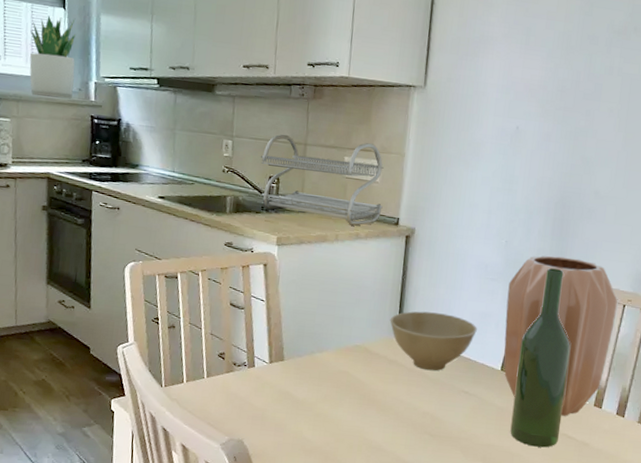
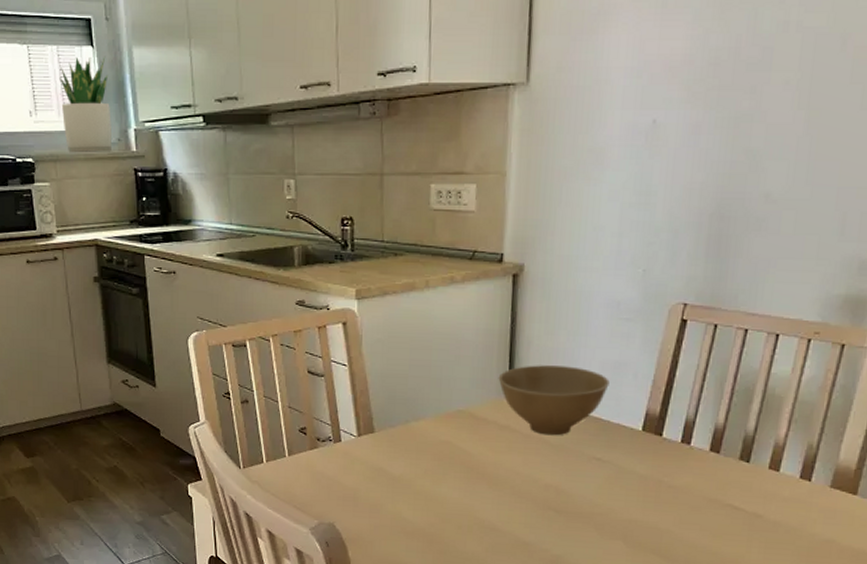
dish rack: present [260,134,384,226] -> none [328,164,482,268]
vase: present [503,255,618,416] -> none [645,283,801,483]
wine bottle: present [510,268,571,448] -> none [657,299,736,522]

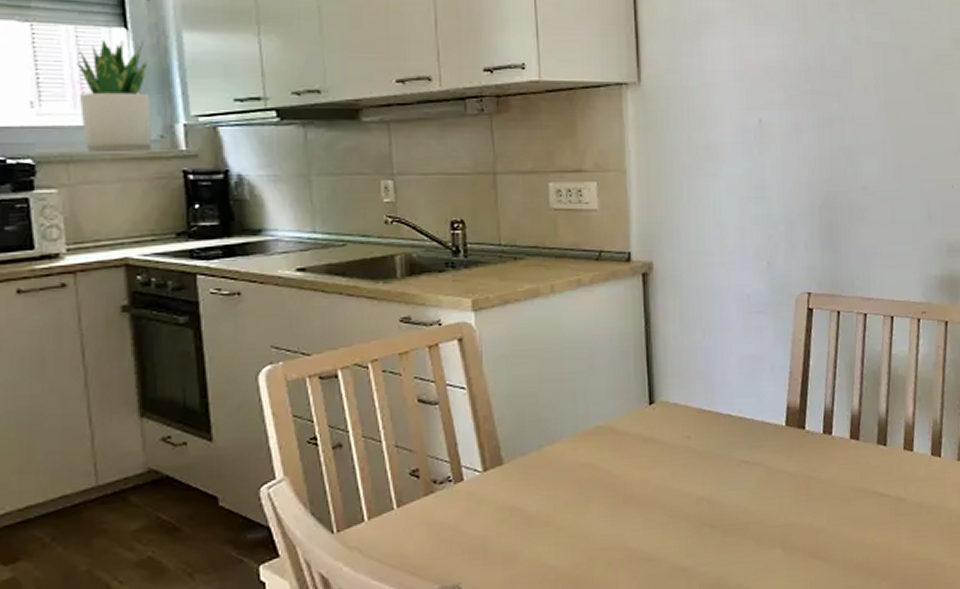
bowl: present [498,365,610,436] -> none [637,365,749,443]

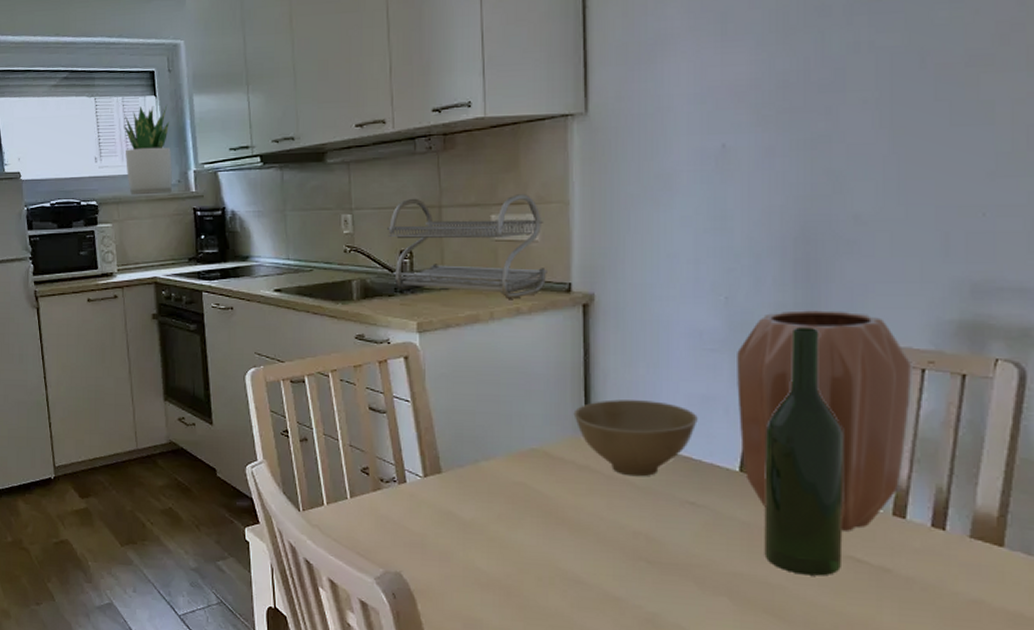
dish rack: none [434,162,607,270] -> present [386,194,547,299]
bowl: none [637,365,749,443] -> present [573,399,698,477]
vase: none [779,271,911,469] -> present [737,310,912,531]
wine bottle: none [804,287,869,516] -> present [764,328,845,576]

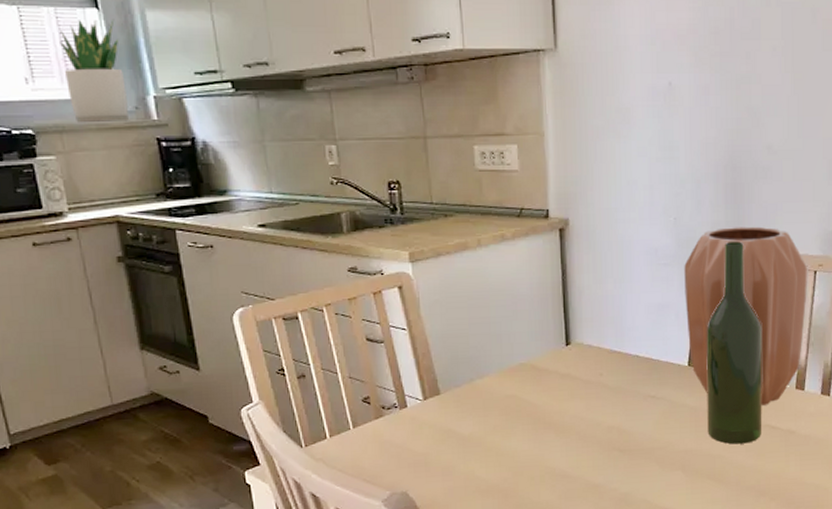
dish rack: present [386,194,547,299] -> none [373,126,527,226]
bowl: present [573,399,698,477] -> none [555,312,655,380]

